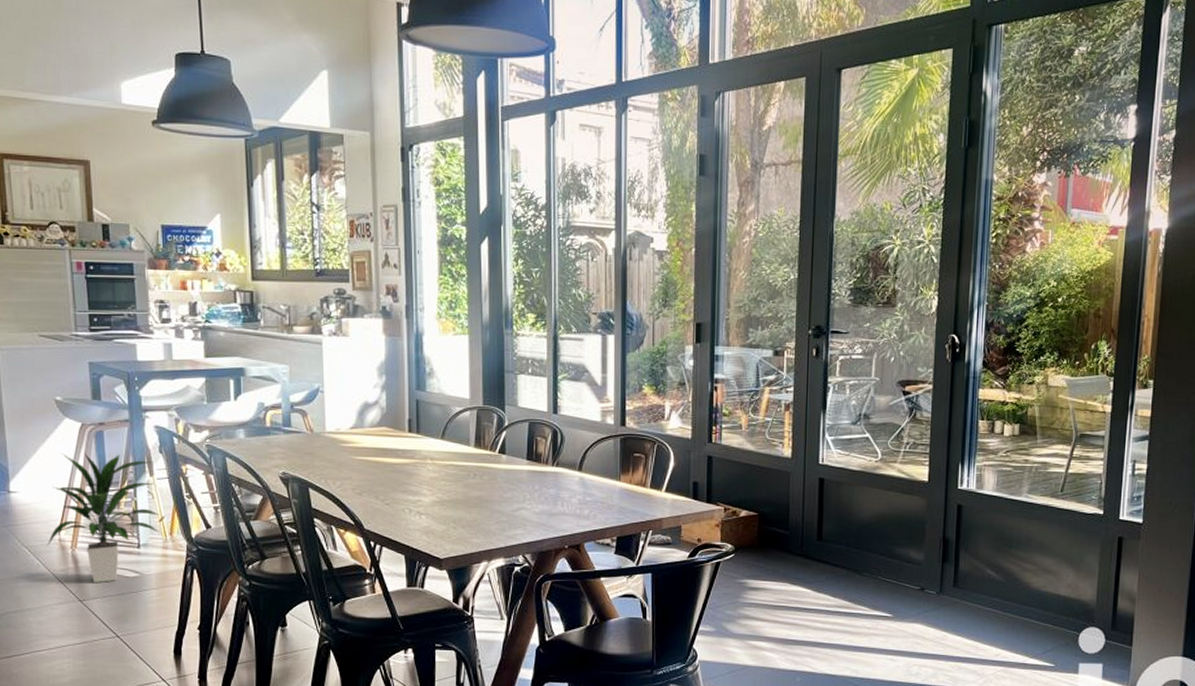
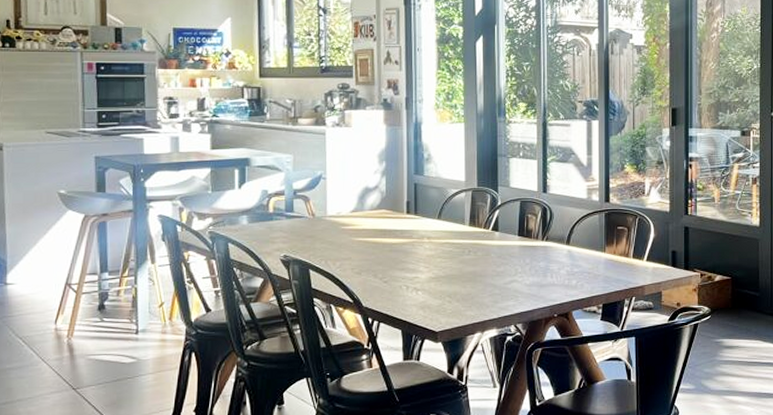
indoor plant: present [47,452,159,583] -> none [42,243,159,371]

